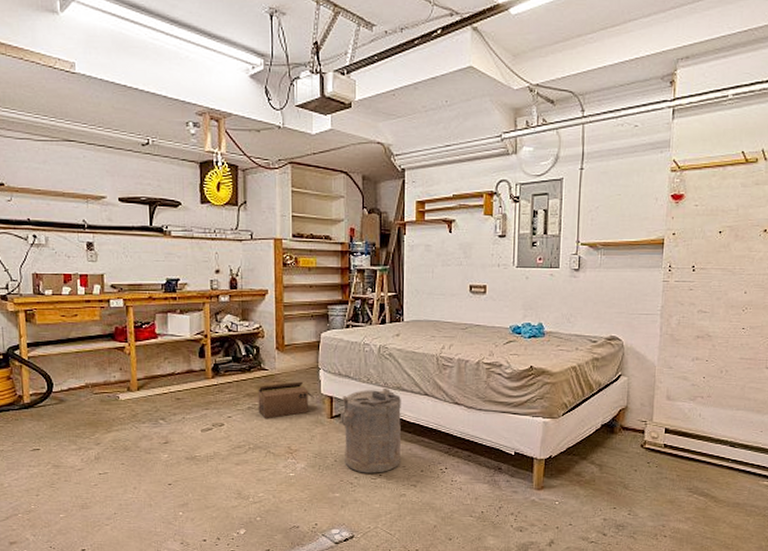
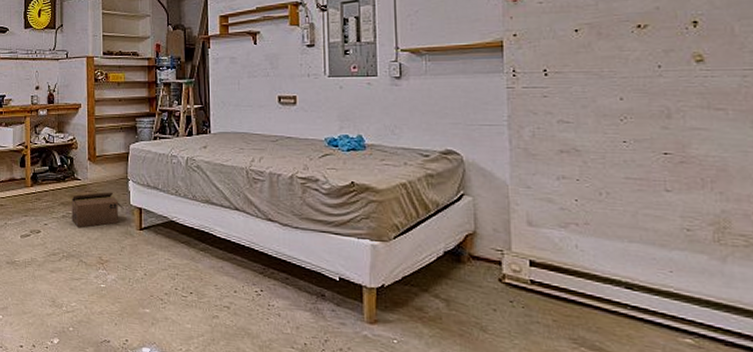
laundry hamper: present [338,387,401,473] -> none [147,200,212,291]

